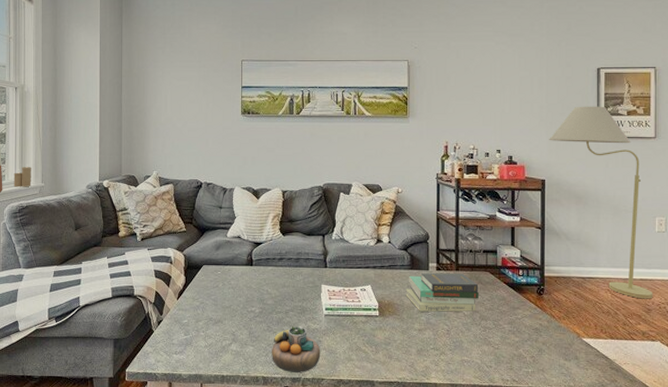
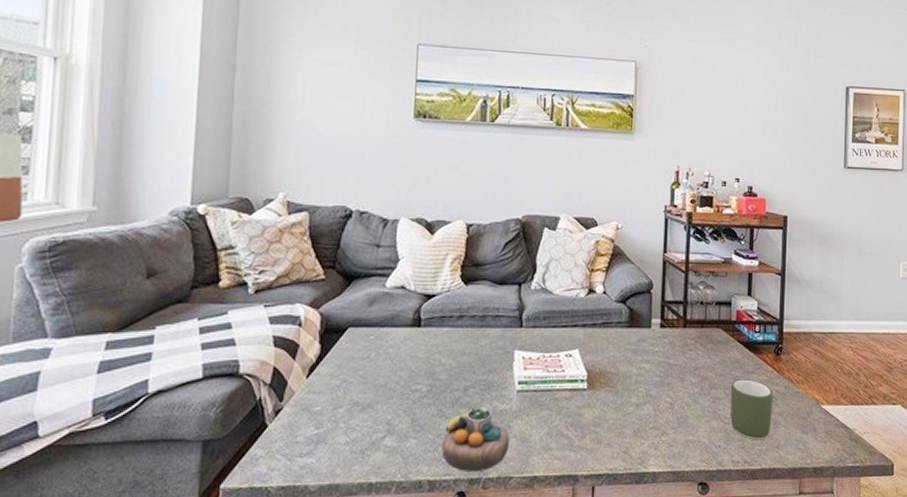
candle: present [13,164,31,187] -> none [42,176,76,212]
books: present [405,273,479,312] -> none [621,332,709,381]
mug: none [498,313,537,363] -> present [730,379,773,439]
floor lamp: present [549,106,654,299] -> none [793,130,896,356]

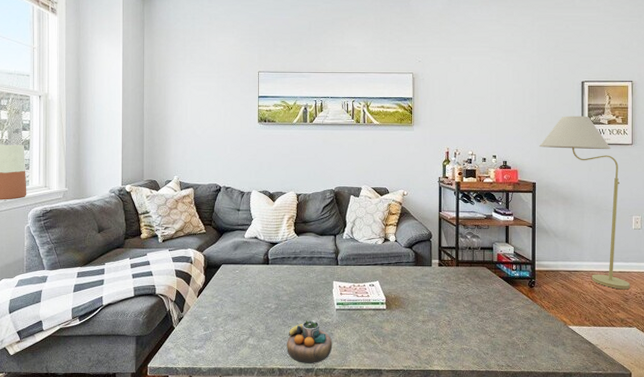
mug: present [730,379,773,439] -> none [494,305,528,349]
floor lamp: none [793,130,896,356] -> present [539,116,631,290]

